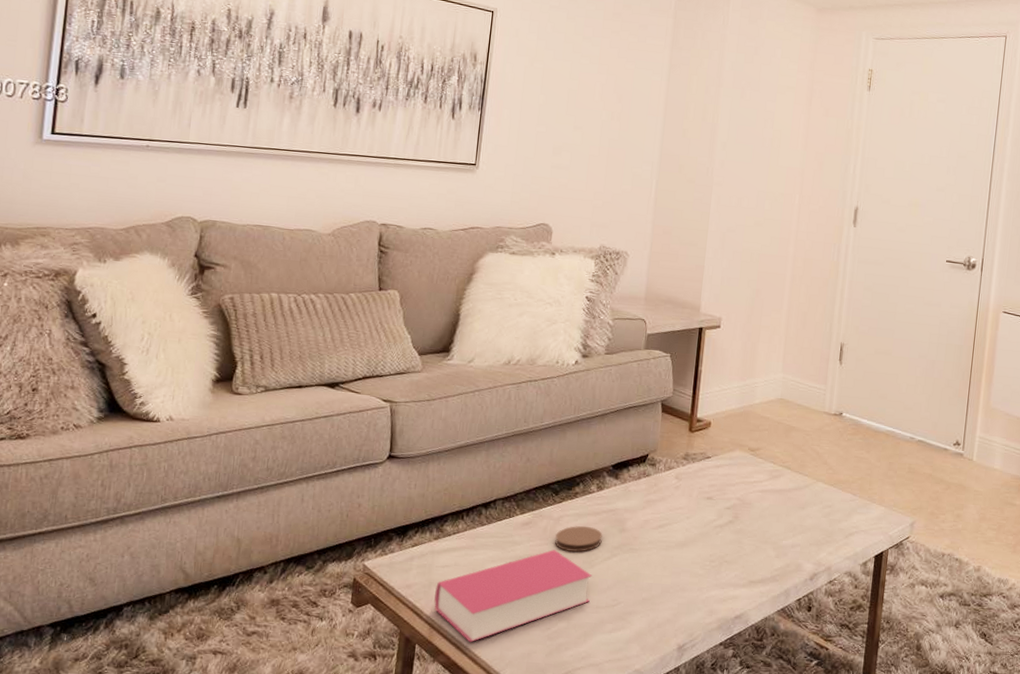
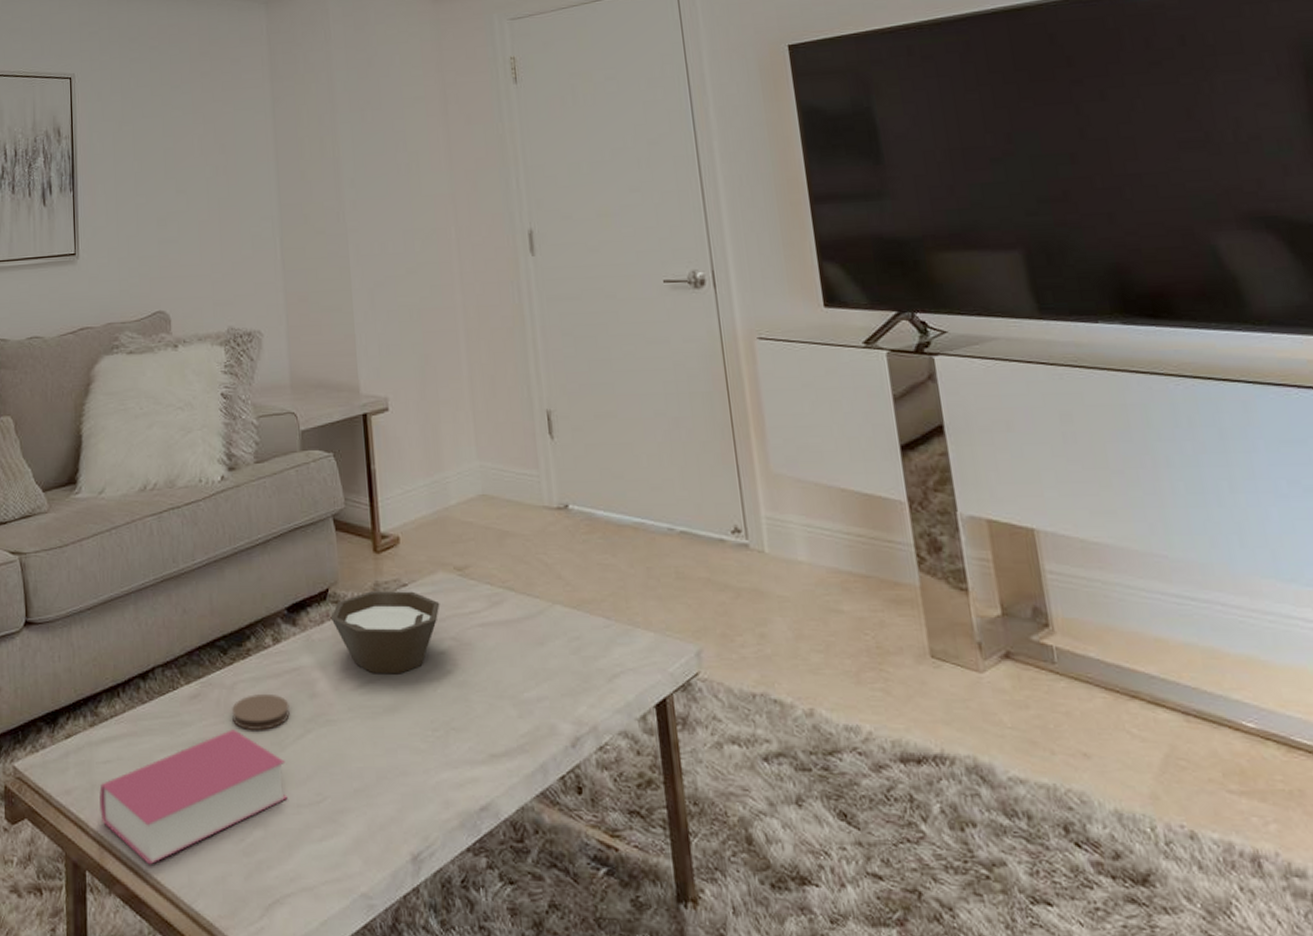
bowl: none [646,459,733,521] -> present [330,591,440,674]

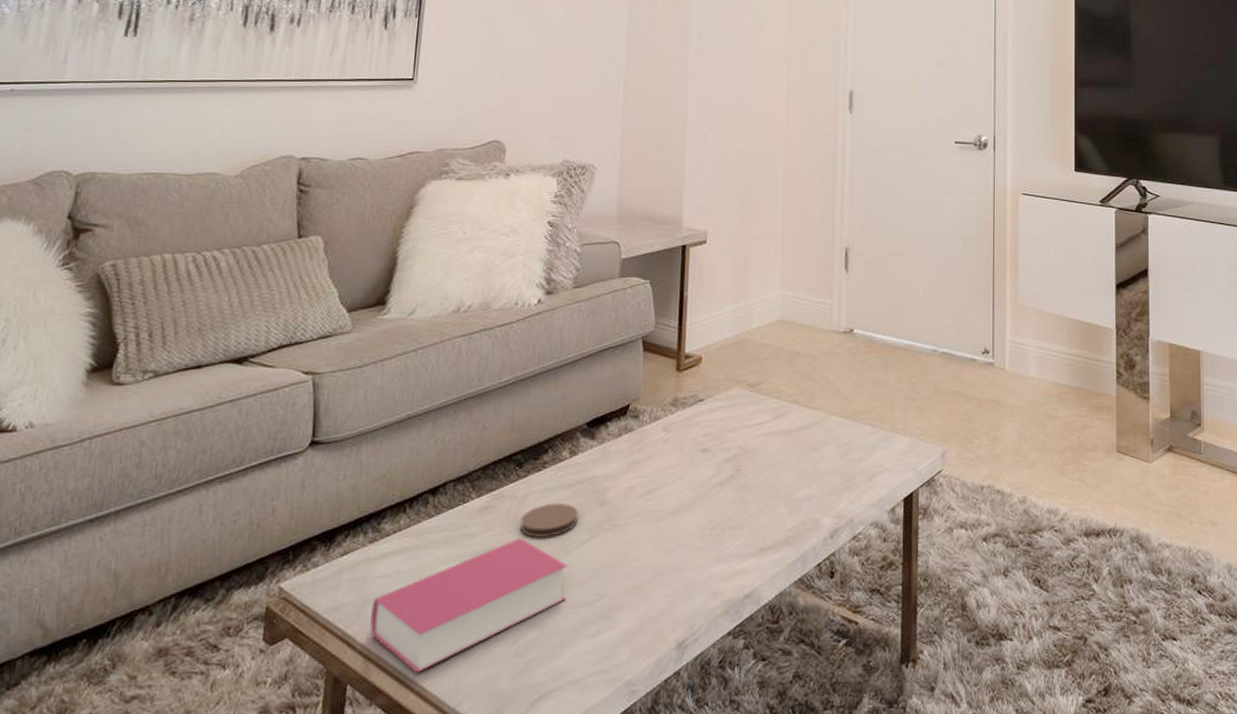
bowl: present [330,591,440,674] -> none [628,405,731,481]

